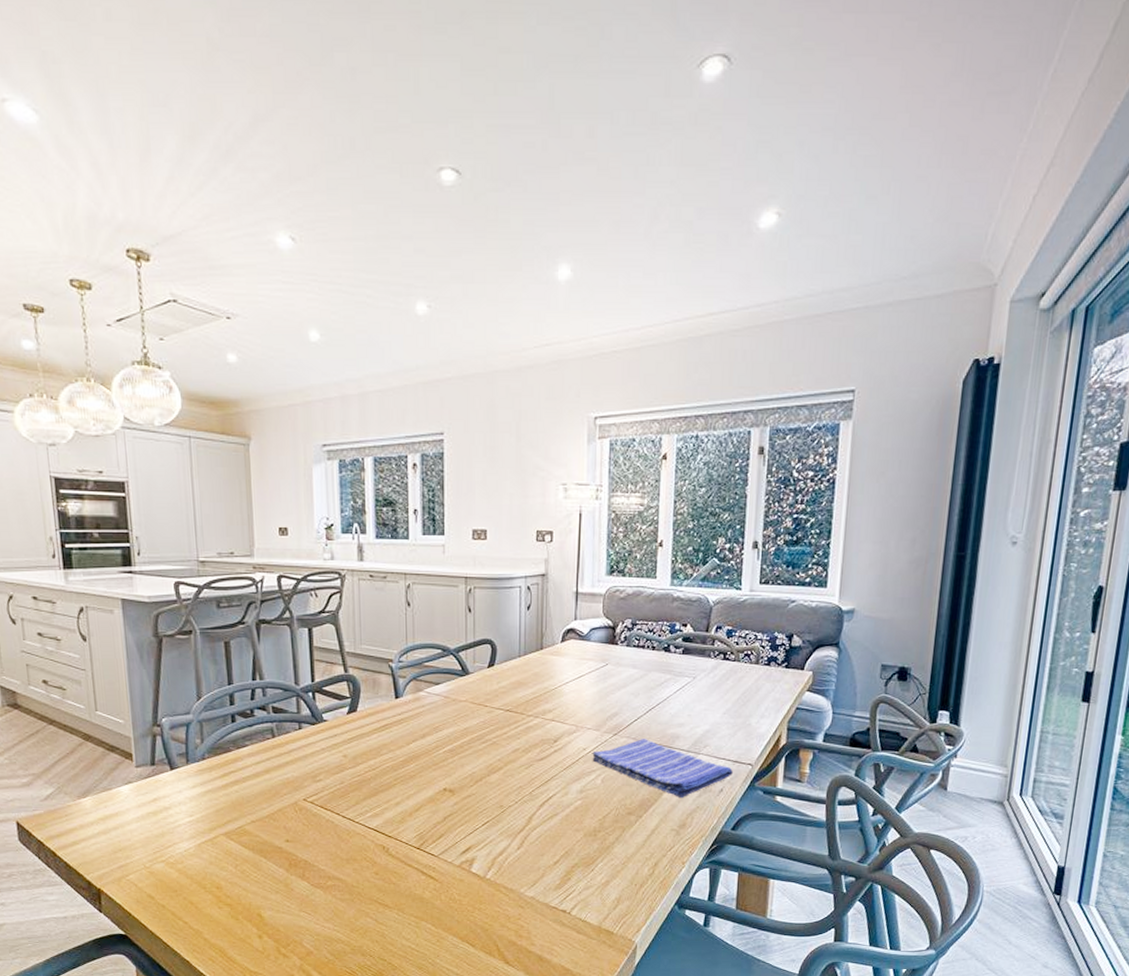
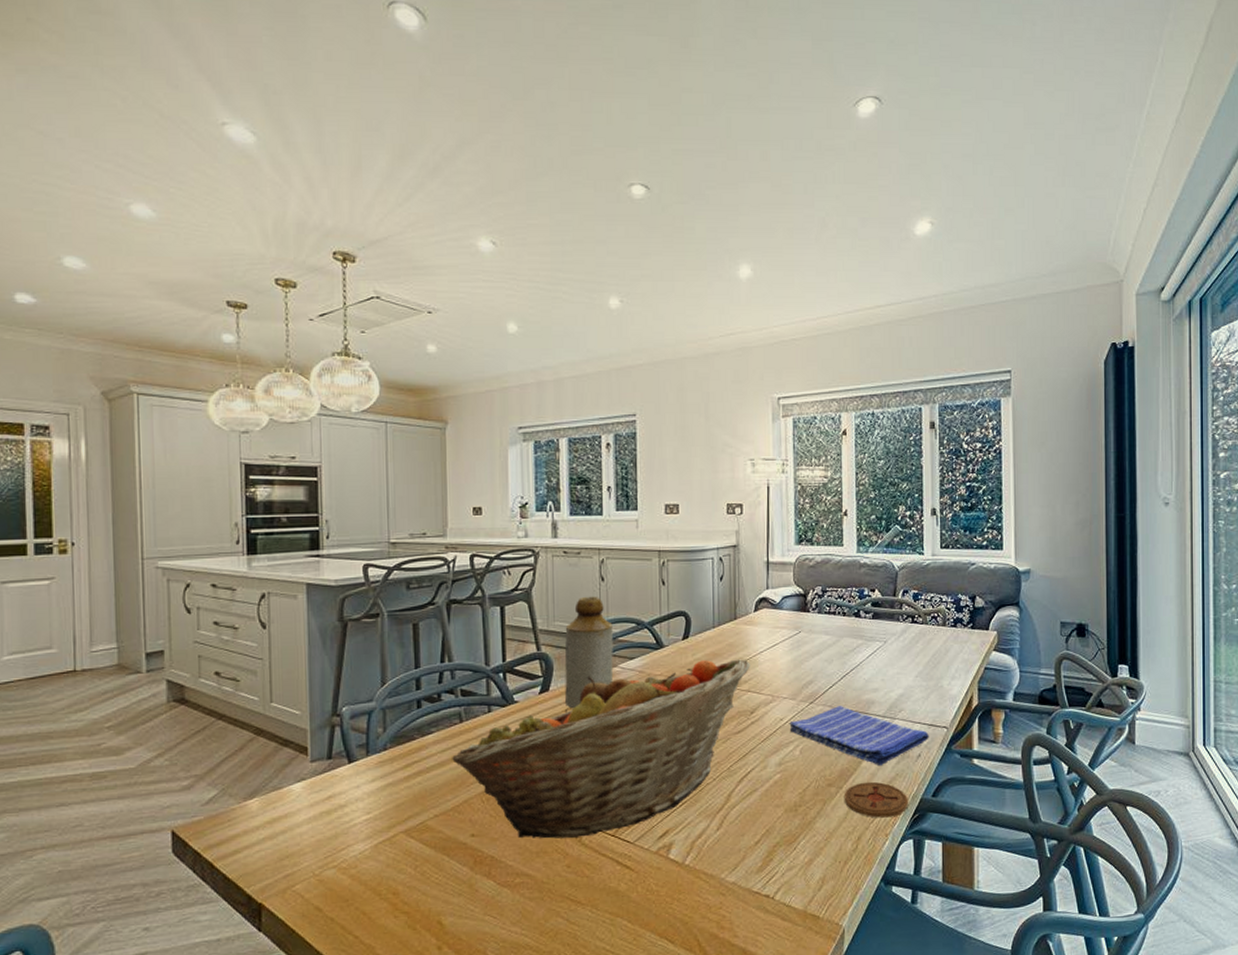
fruit basket: none [266,688,555,849] -> present [452,659,750,839]
bottle: none [371,621,419,730] -> present [564,596,613,709]
coaster: none [643,812,707,847] -> present [844,781,908,818]

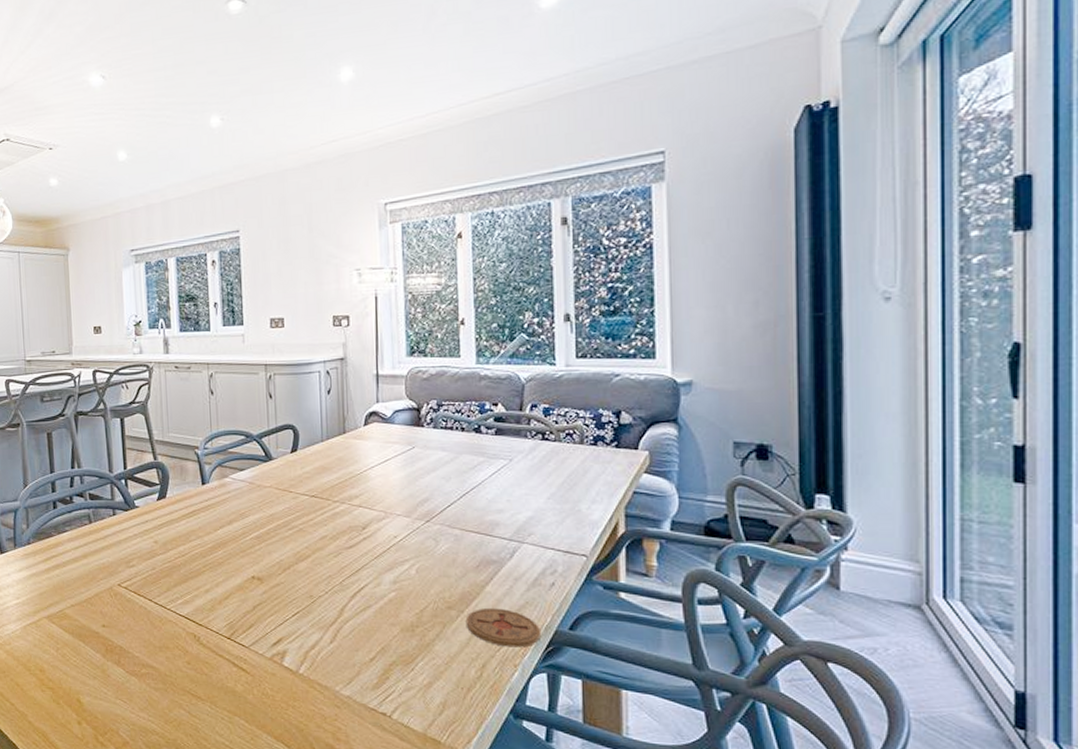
fruit basket: present [452,659,750,839] -> none [84,473,361,638]
bottle: present [564,596,613,709] -> none [179,409,225,516]
dish towel: present [789,706,929,766] -> none [404,526,565,593]

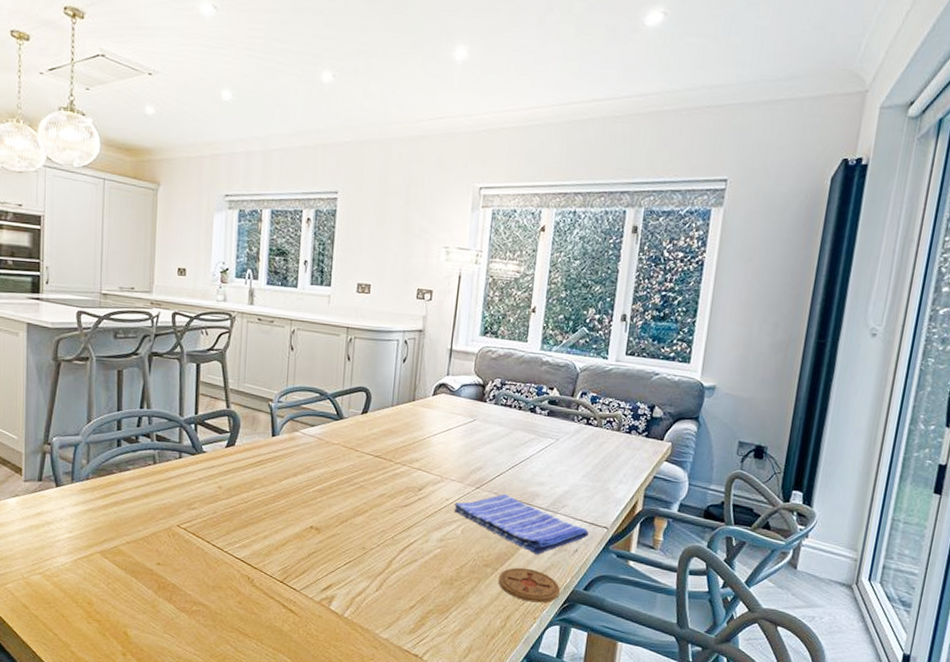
dish towel: none [404,526,565,593] -> present [454,494,589,555]

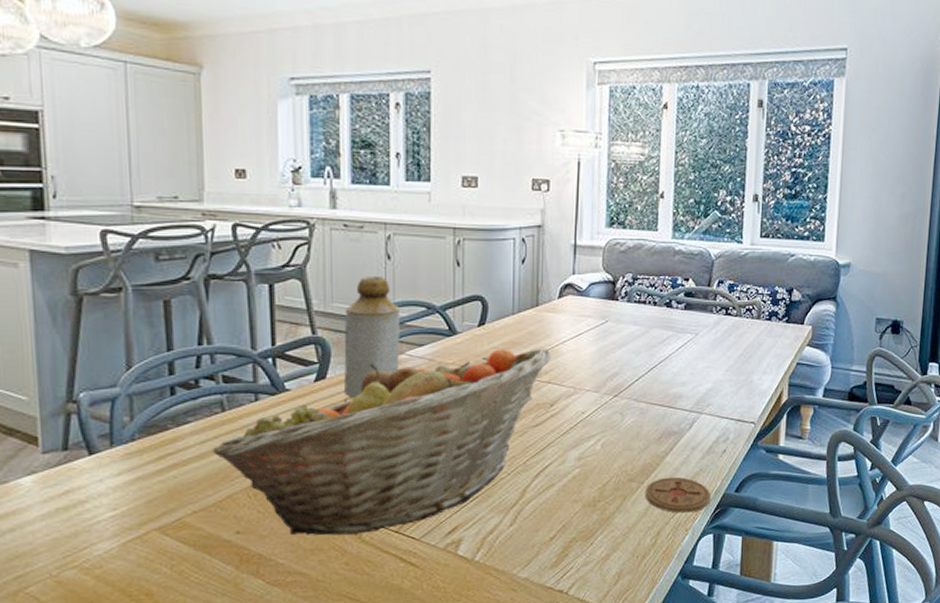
fruit basket: none [145,435,424,580] -> present [213,348,552,536]
bottle: none [249,363,298,465] -> present [344,275,400,399]
dish towel: present [454,494,589,555] -> none [591,399,736,462]

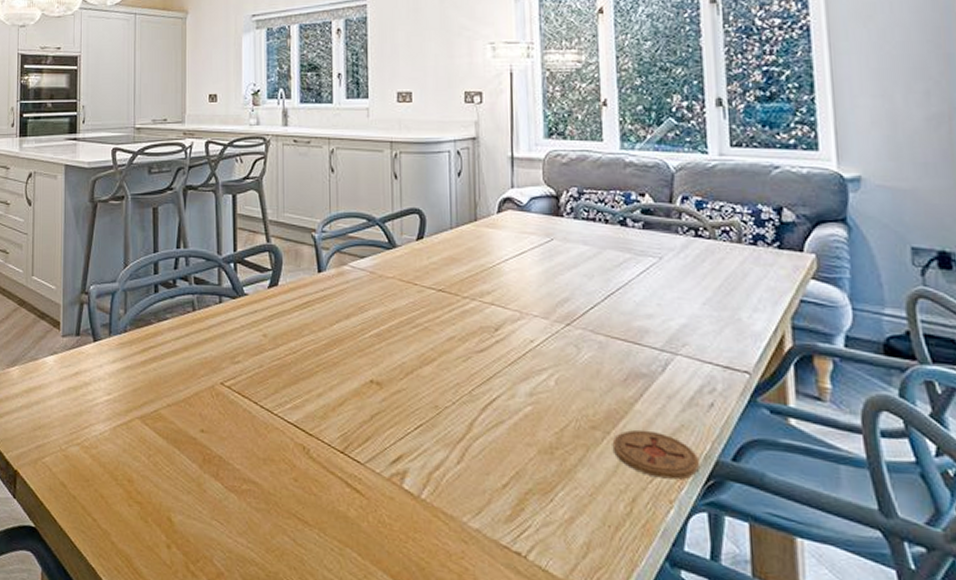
fruit basket: present [213,348,552,536] -> none [185,265,494,450]
bottle: present [344,275,400,399] -> none [293,187,343,307]

